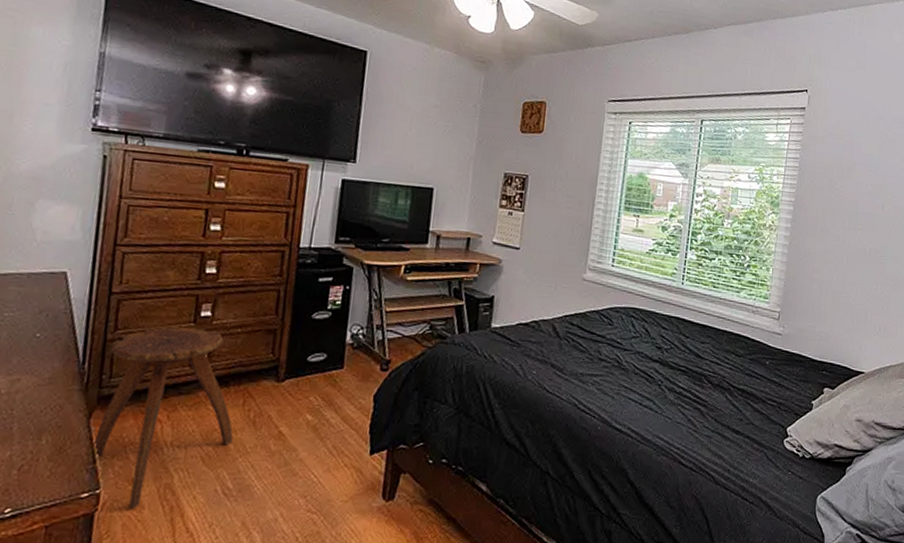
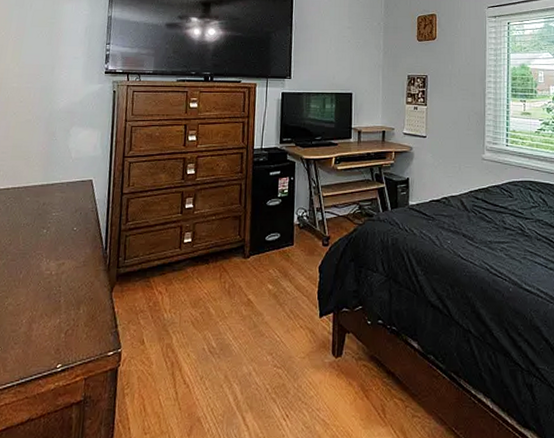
stool: present [91,327,234,508] -> none [114,218,214,364]

